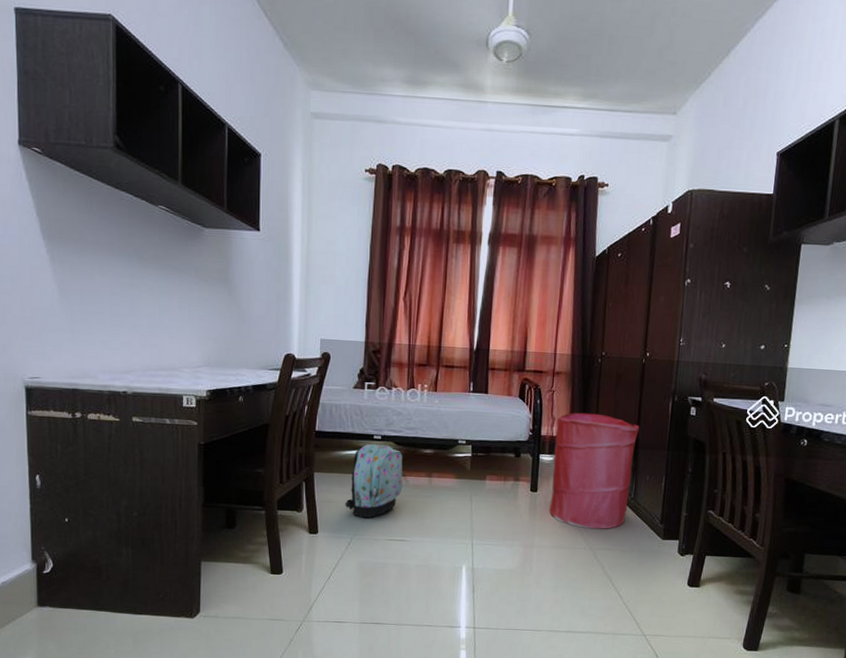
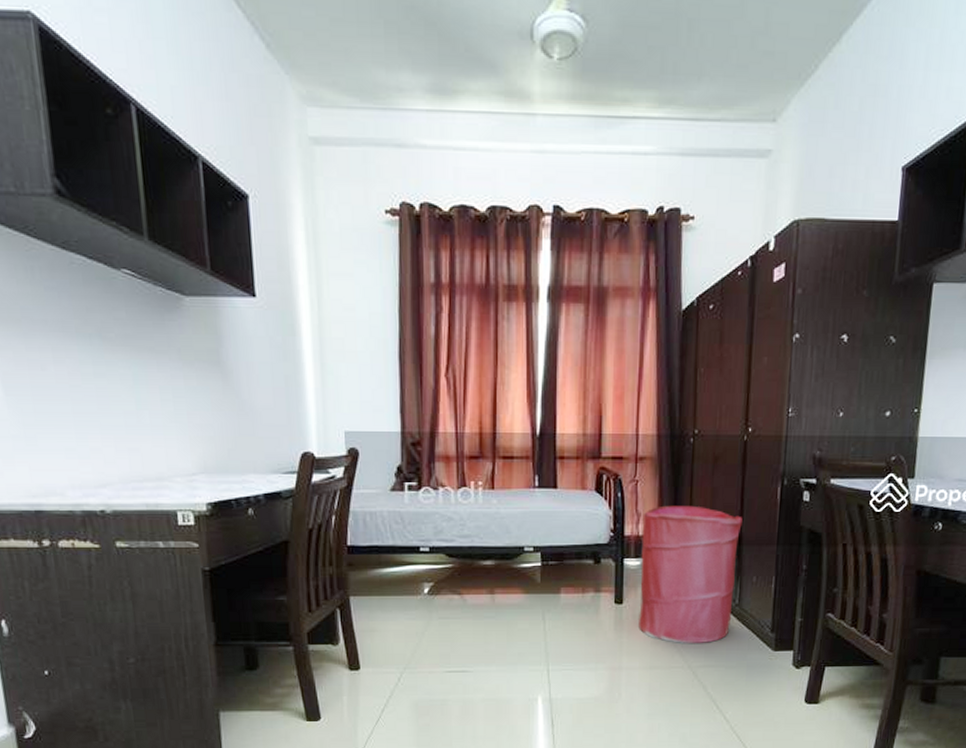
backpack: present [345,443,403,518] -> none [390,557,460,648]

